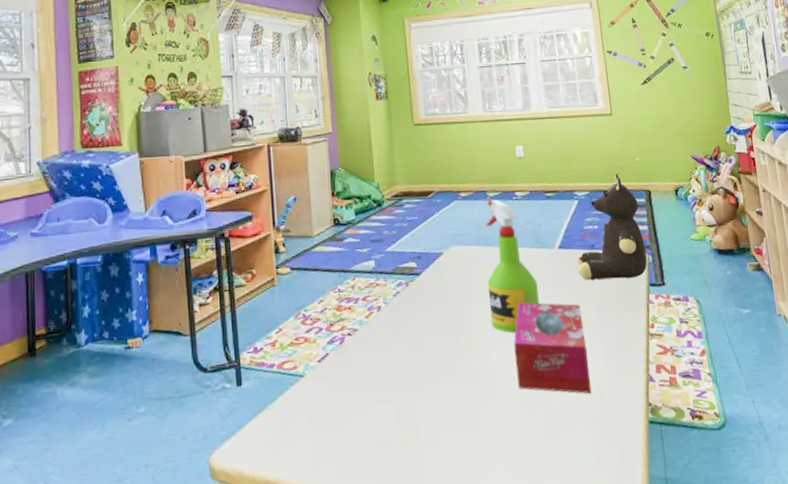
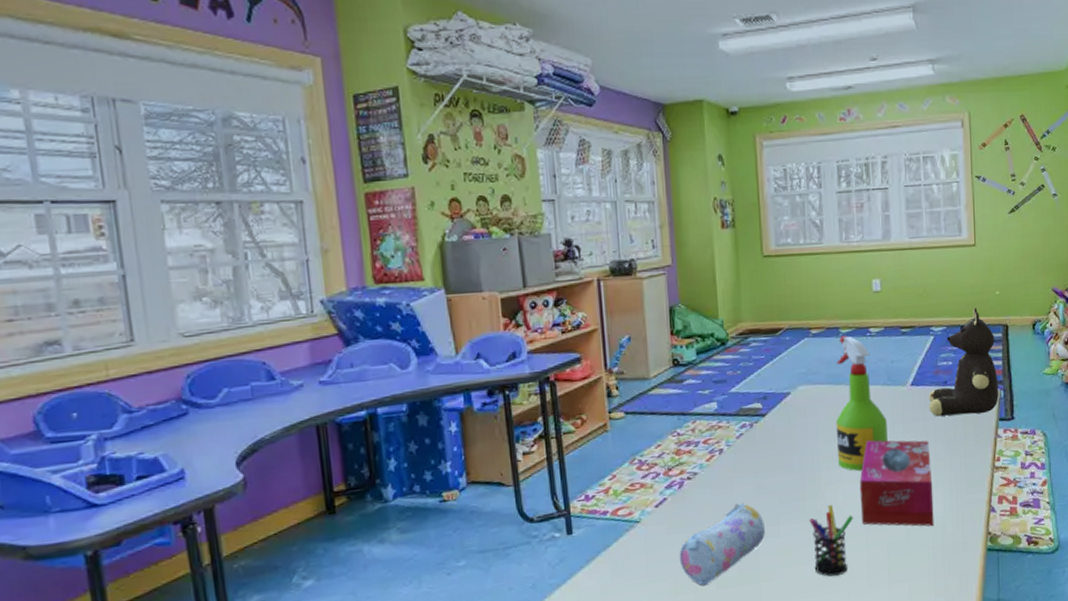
pencil case: none [341,361,423,446] -> present [679,503,765,586]
pen holder: none [466,367,509,443] -> present [809,505,853,577]

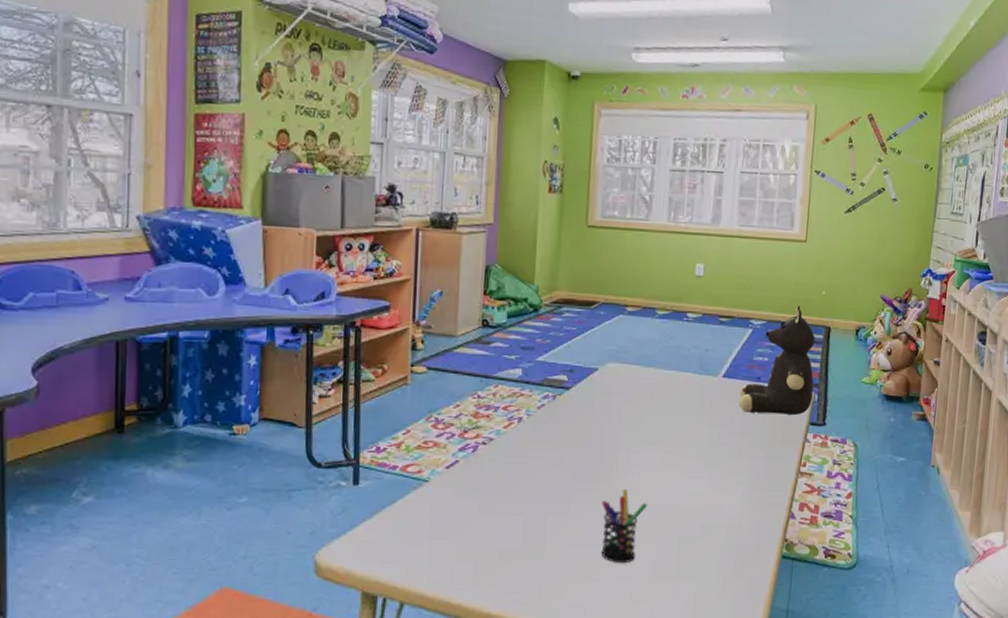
pencil case: present [679,503,765,586] -> none [464,476,556,556]
spray bottle: present [835,335,888,472] -> none [638,316,694,459]
tissue box: present [859,440,934,527] -> none [655,428,735,526]

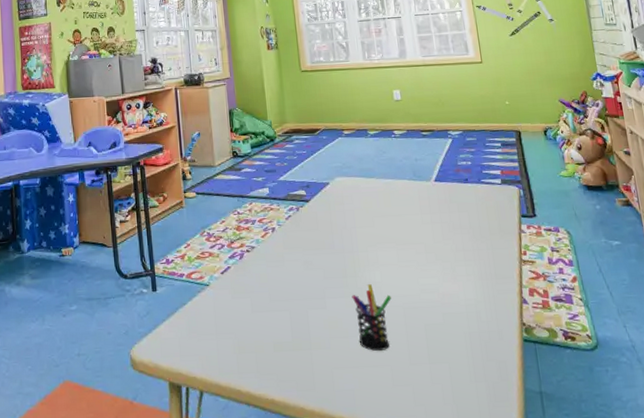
teddy bear: present [738,305,815,414] -> none [452,115,519,210]

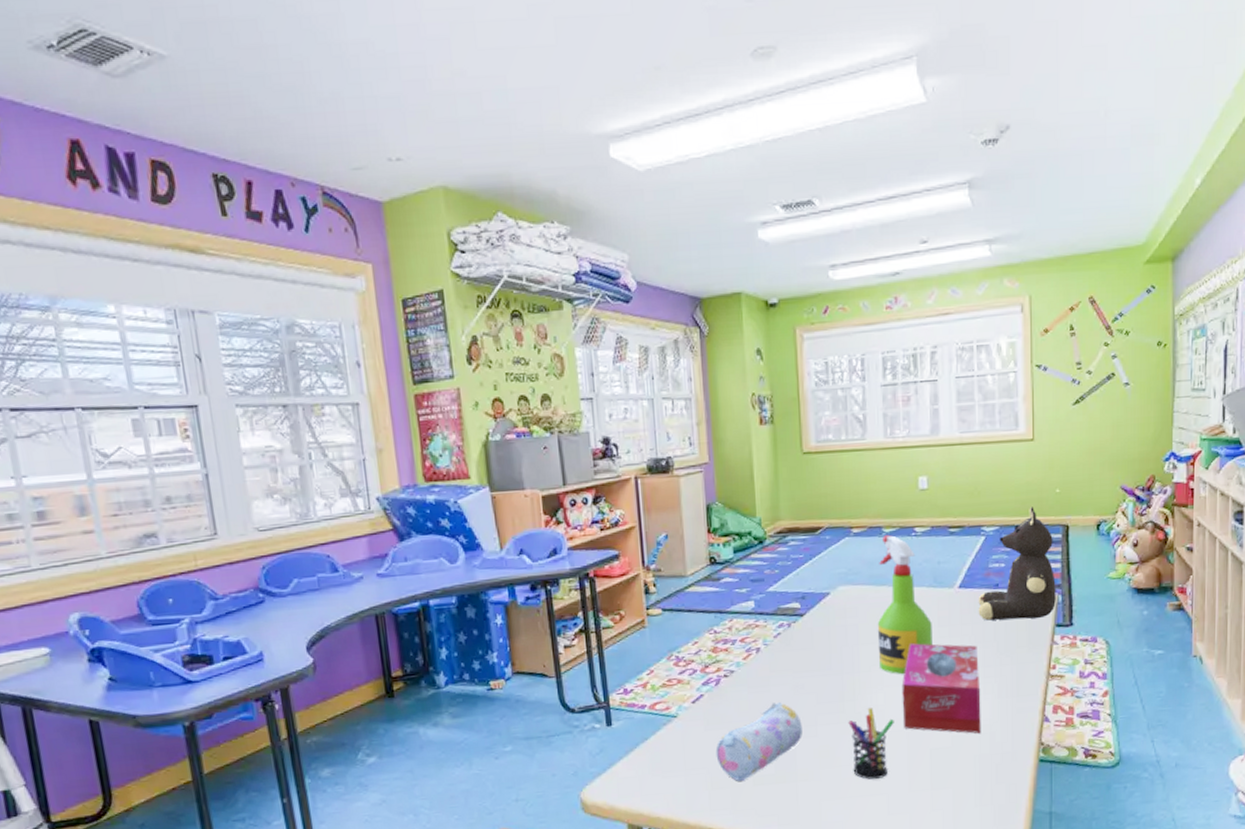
pencil case: none [241,276,314,348] -> present [715,702,802,782]
spray bottle: none [367,136,418,256] -> present [877,534,932,675]
tissue box: none [394,228,468,313] -> present [901,643,981,734]
teddy bear: none [452,115,519,210] -> present [978,507,1056,621]

